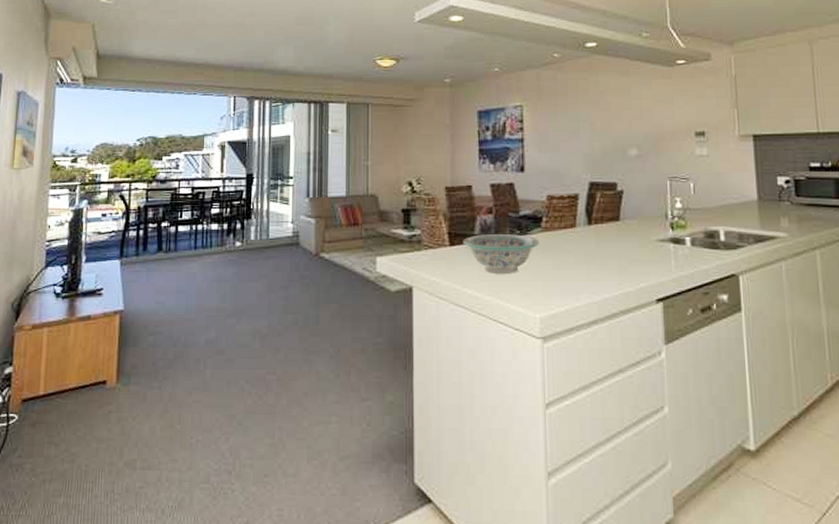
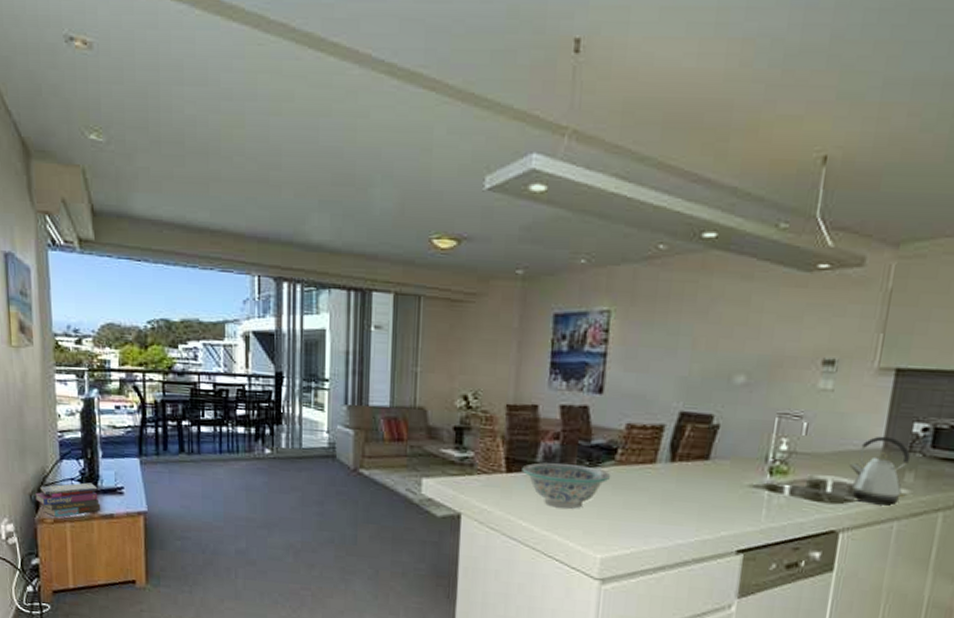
books: none [17,287,80,324] -> present [35,482,101,518]
kettle: none [735,189,786,248] -> present [849,436,911,506]

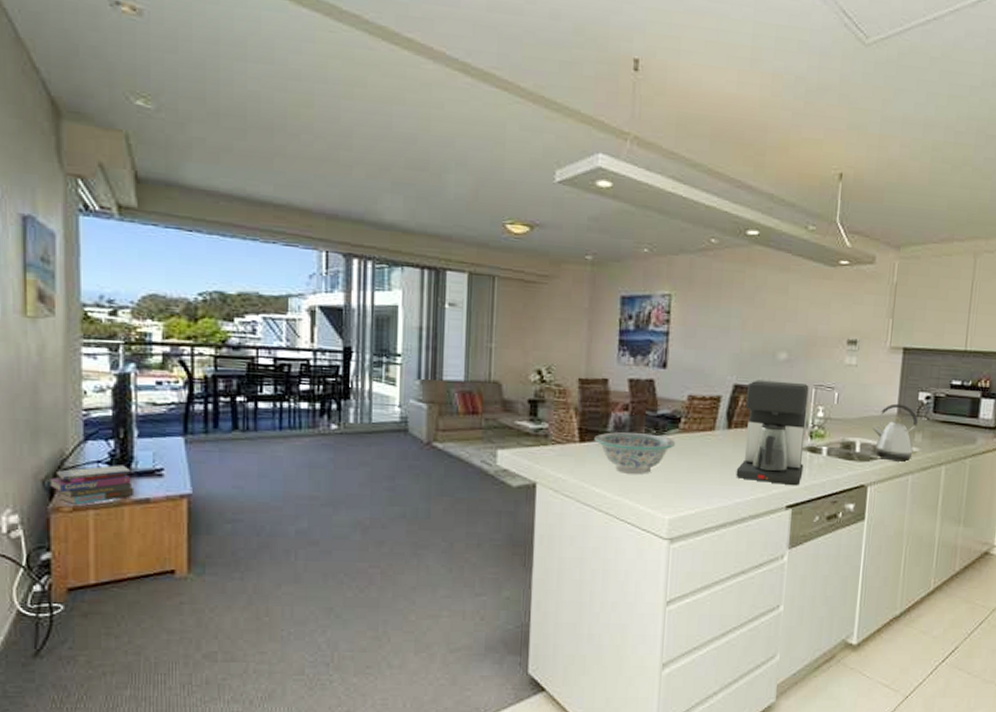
coffee maker: none [678,407,771,529] -> present [736,380,809,486]

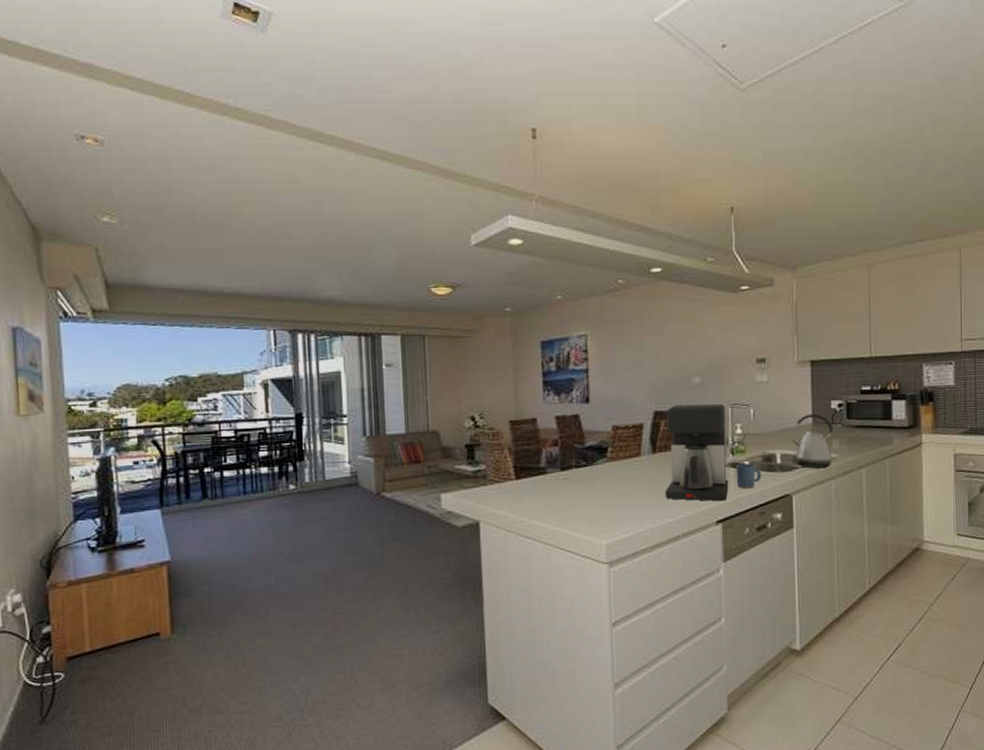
books: present [50,465,135,506] -> none [46,540,120,581]
decorative bowl: present [594,432,676,474] -> none [529,465,606,505]
mug: none [811,448,839,476] -> present [736,463,761,489]

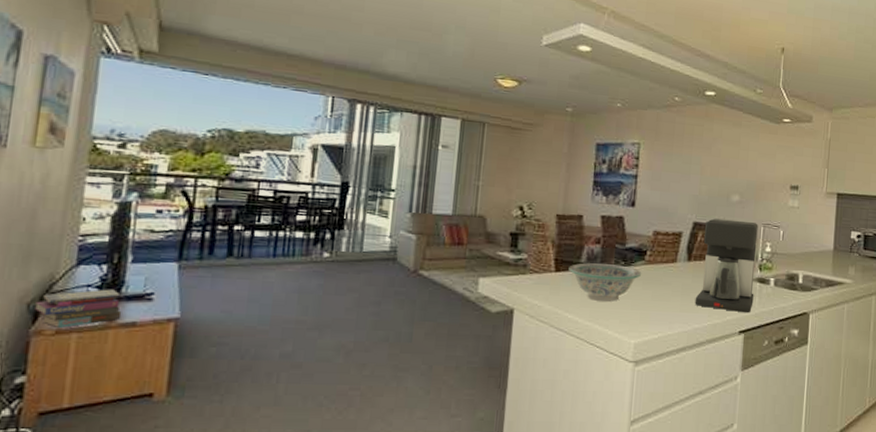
books: none [46,540,120,581] -> present [35,289,122,329]
decorative bowl: none [529,465,606,505] -> present [568,263,642,302]
mug: present [736,463,761,489] -> none [761,279,784,304]
kettle: present [791,413,836,469] -> none [813,241,852,292]

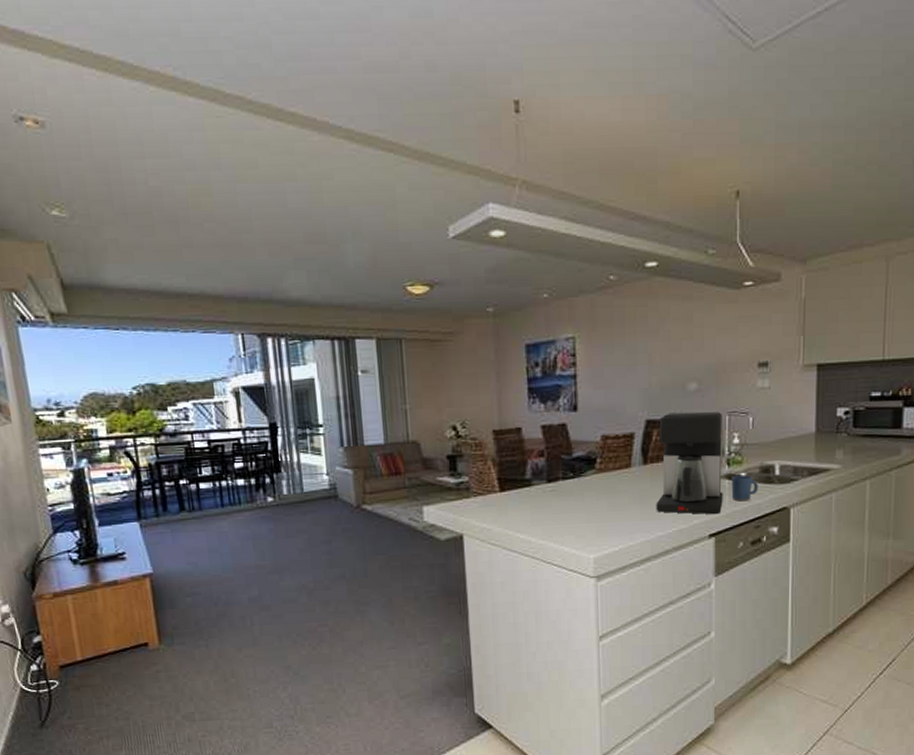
books: present [35,289,122,329] -> none [30,552,104,592]
decorative bowl: present [568,263,642,302] -> none [514,477,594,518]
mug: none [761,279,784,304] -> present [731,474,758,502]

